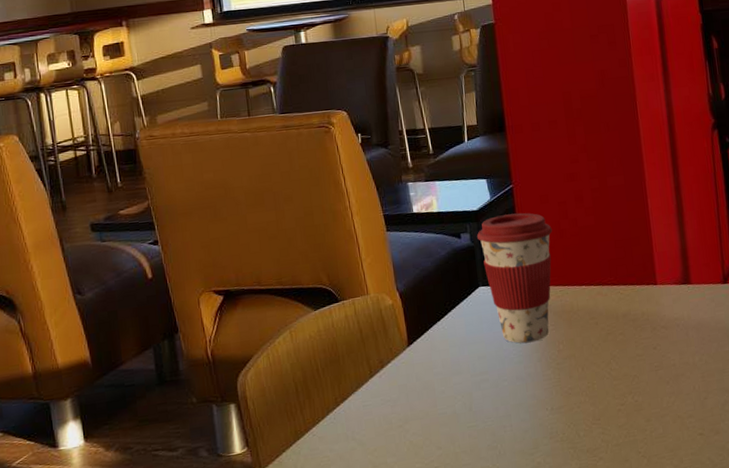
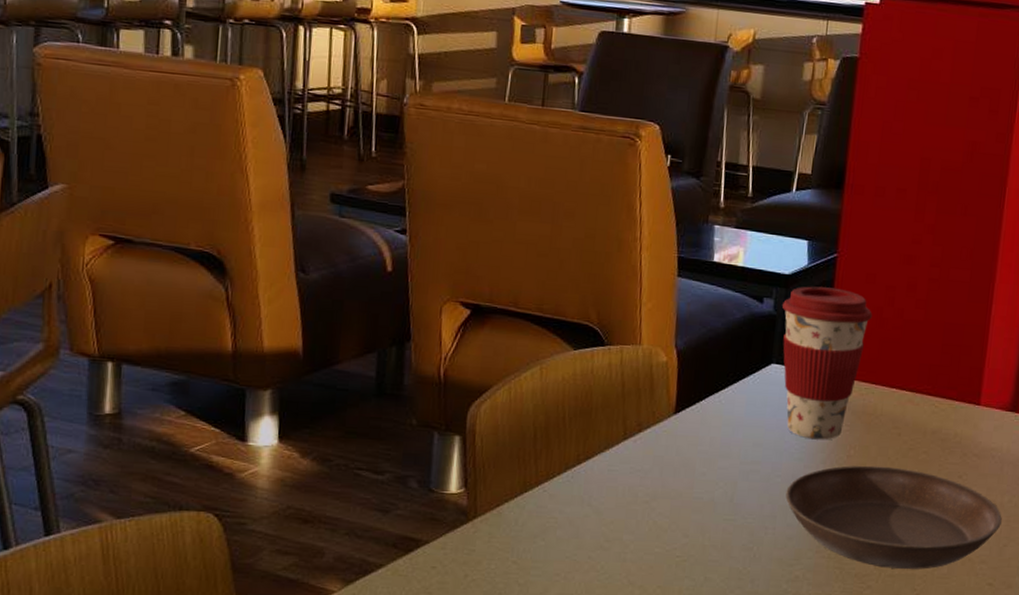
saucer: none [514,351,698,440] -> present [785,465,1002,569]

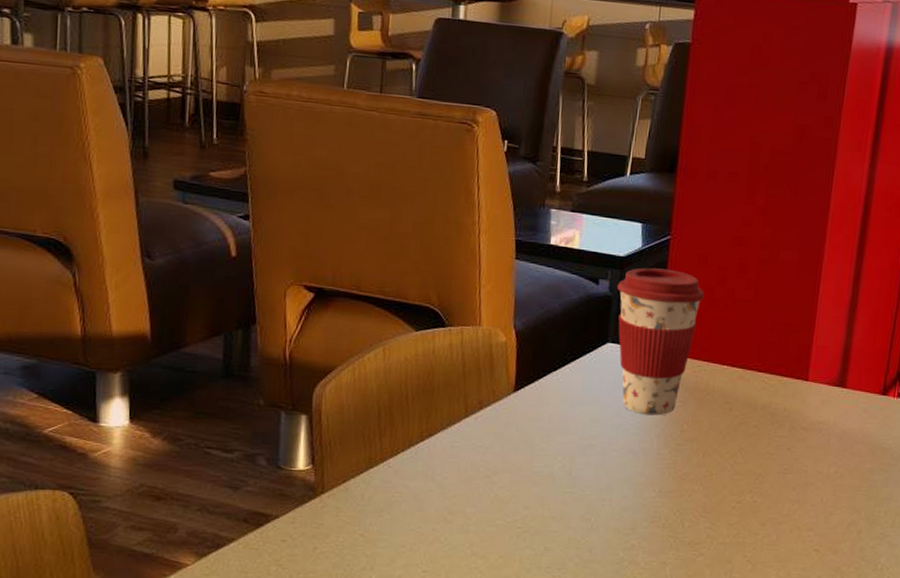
saucer: present [785,465,1002,569] -> none [621,439,828,537]

